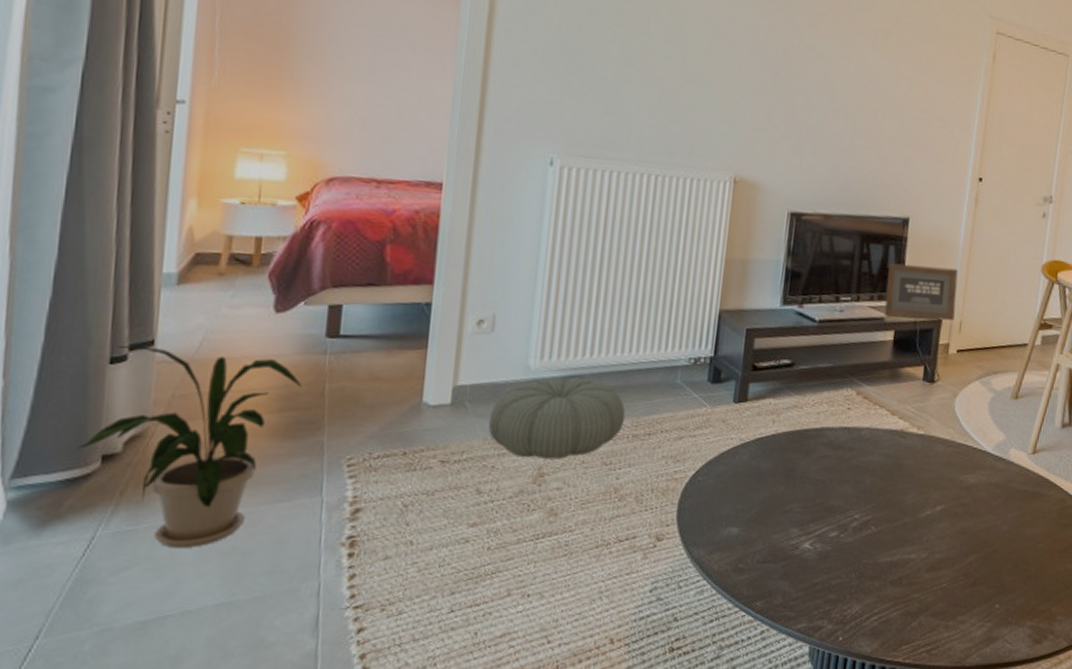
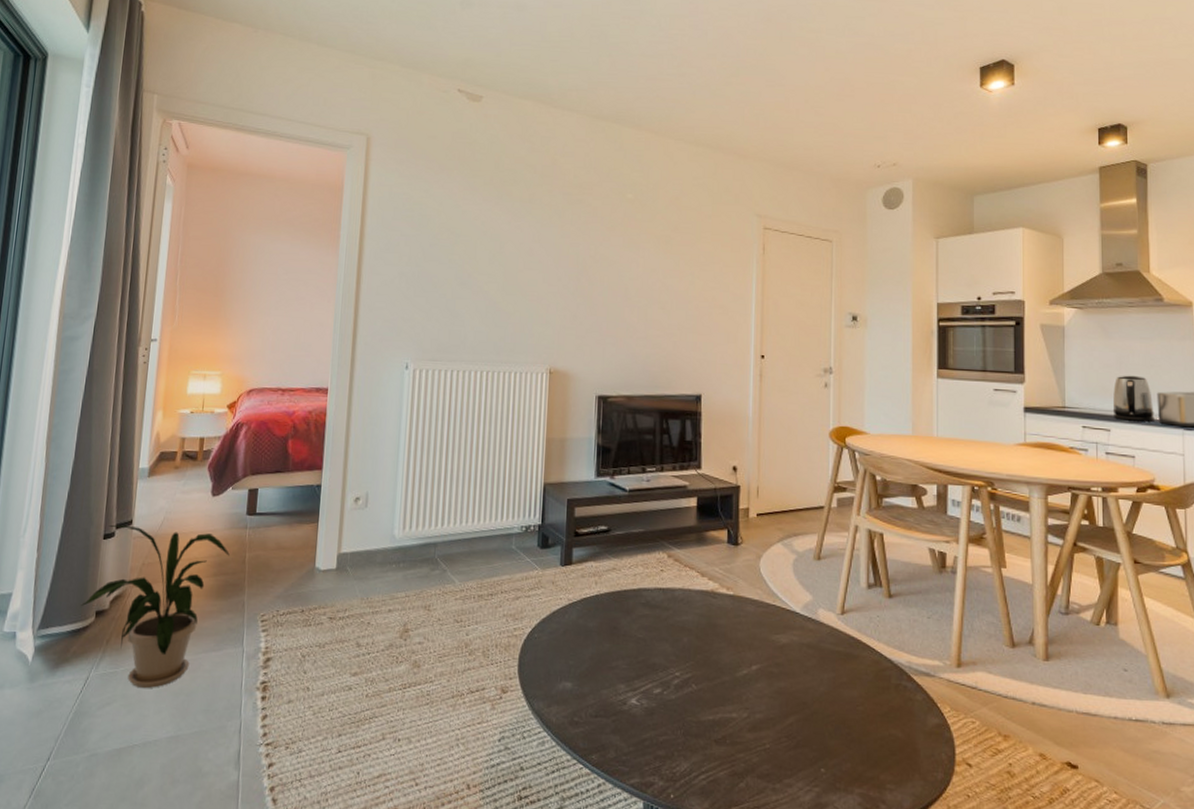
pouf: present [488,377,626,460] -> none [364,544,472,617]
picture frame: present [884,263,959,320] -> none [686,435,752,486]

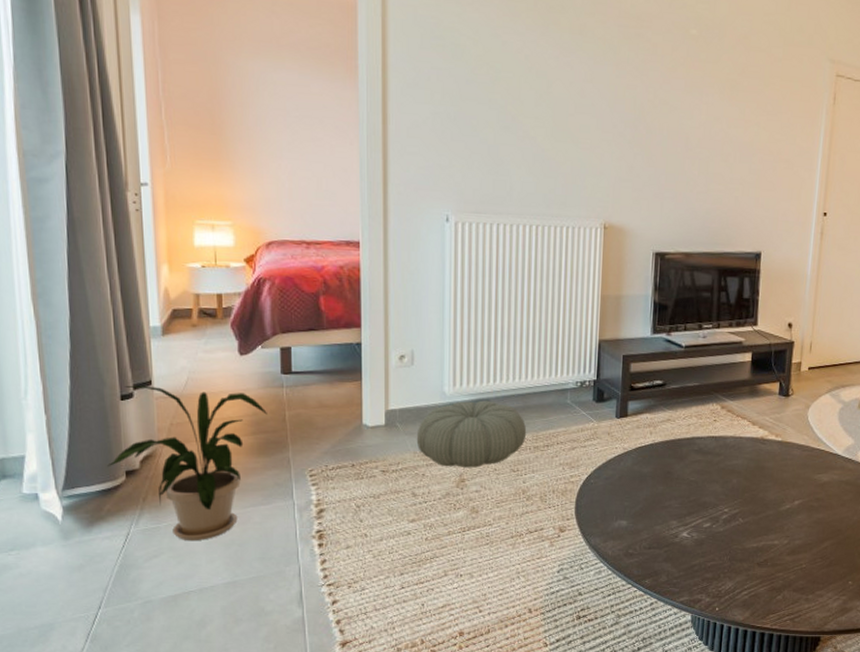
pouf: none [364,544,472,617] -> present [416,400,527,468]

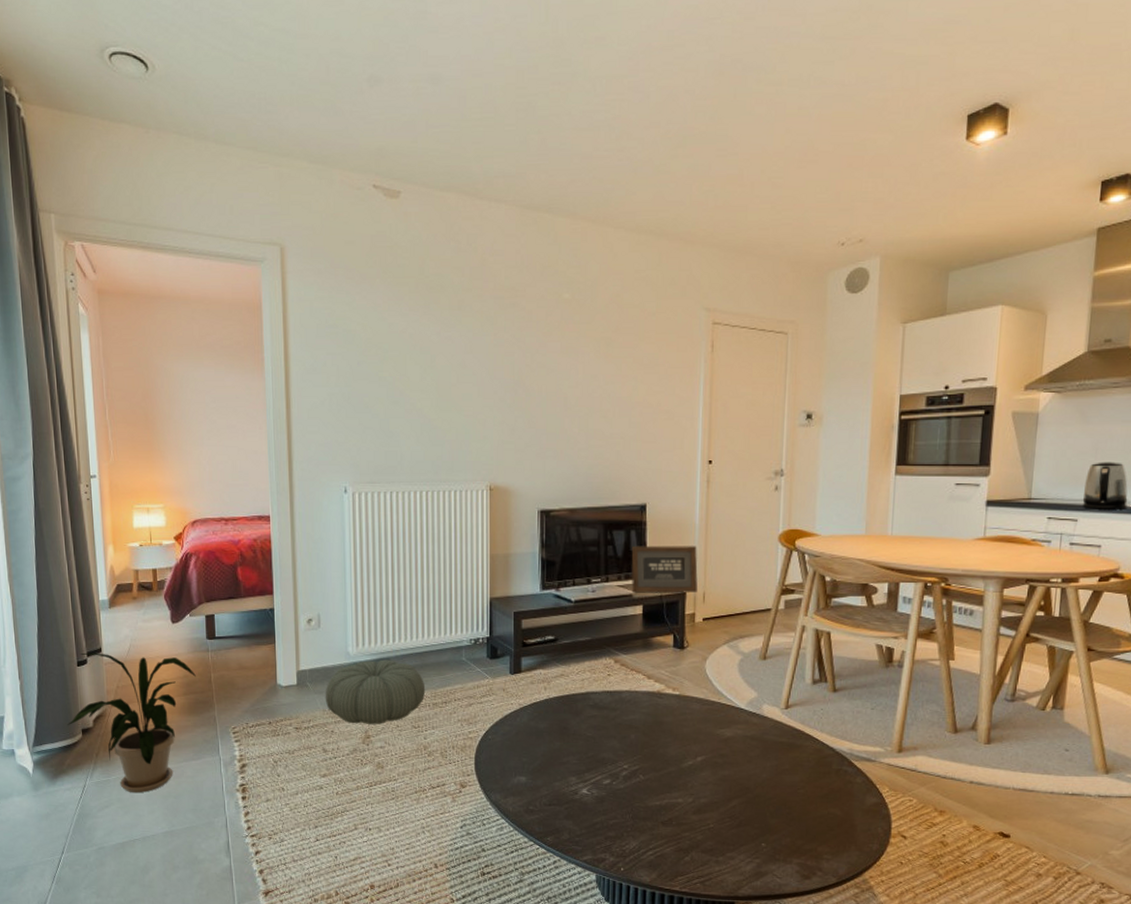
picture frame: none [742,293,808,342] -> present [631,545,698,593]

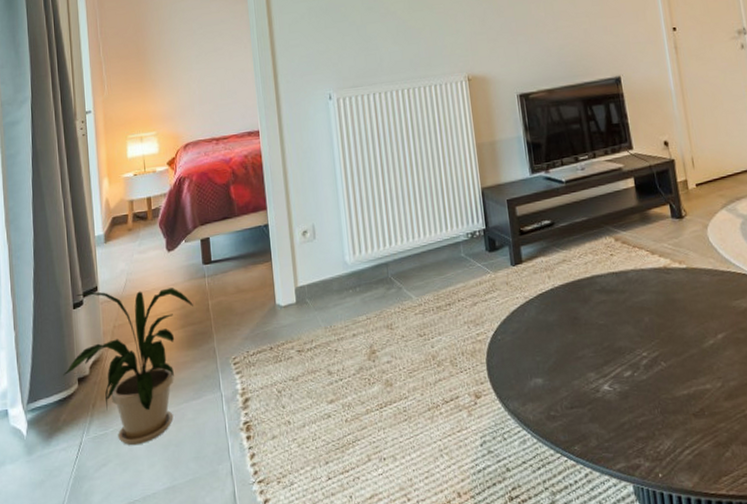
pouf: present [325,659,426,725] -> none [325,264,428,339]
picture frame: present [631,545,698,593] -> none [613,112,685,166]

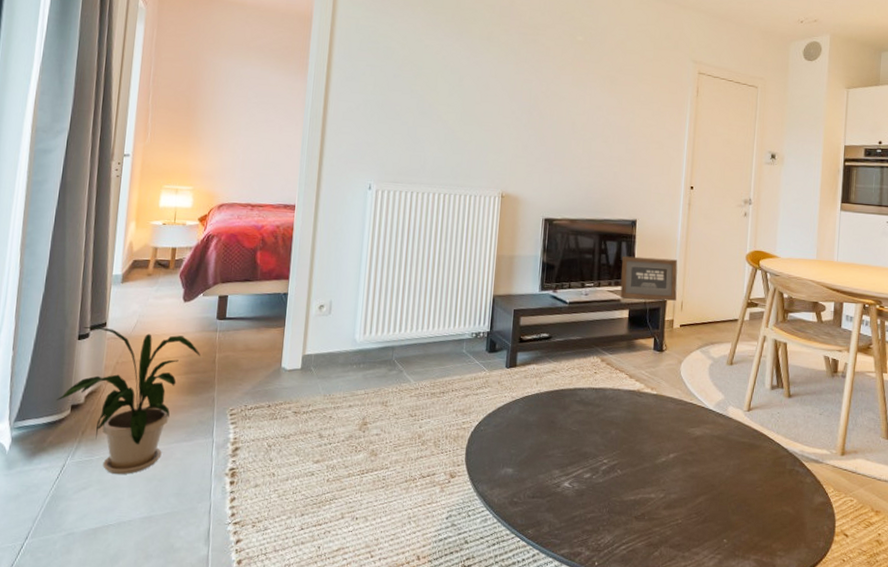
picture frame: none [613,112,685,166] -> present [620,256,678,301]

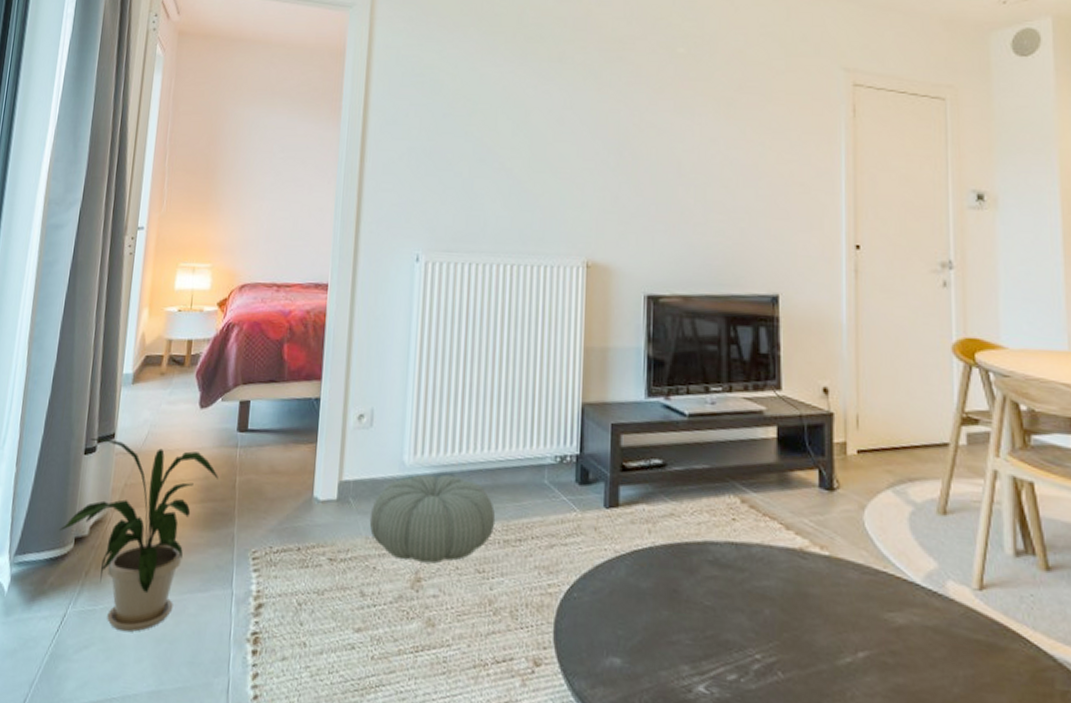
pouf: none [327,348,426,412] -> present [369,474,496,564]
picture frame: present [620,256,678,301] -> none [761,347,848,414]

